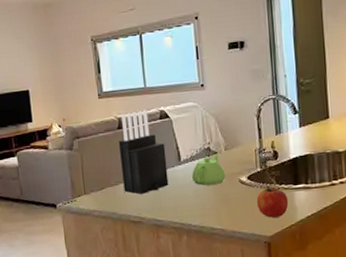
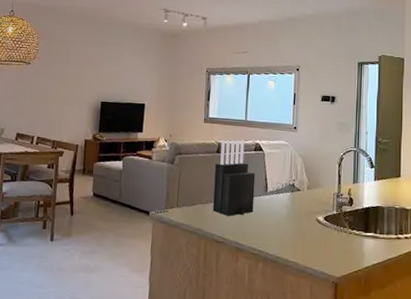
teapot: present [192,153,226,186] -> none [275,190,305,219]
apple: present [256,186,289,218] -> none [329,229,358,260]

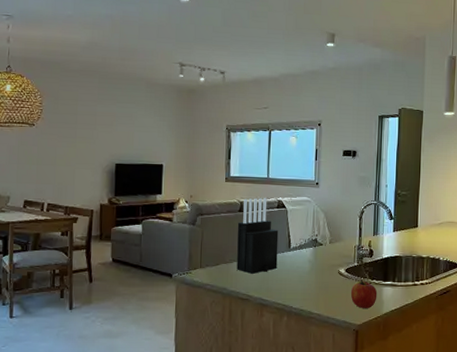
apple: none [329,229,358,260] -> present [350,279,377,308]

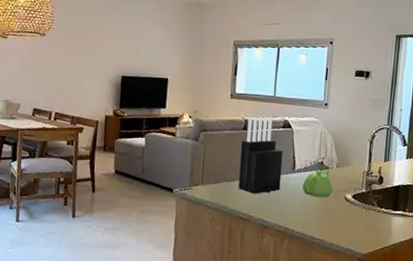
teapot: none [298,245,327,273] -> present [302,168,333,197]
apple: present [350,279,377,308] -> none [356,207,386,238]

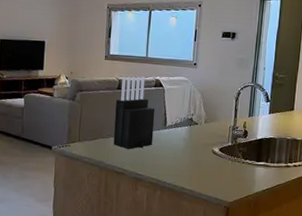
teapot: present [302,168,333,197] -> none [173,124,202,151]

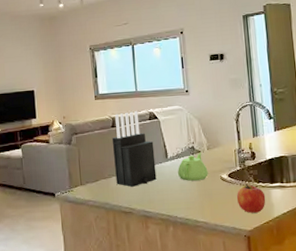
teapot: none [173,124,202,151] -> present [178,152,208,181]
apple: none [223,159,250,187] -> present [236,183,266,213]

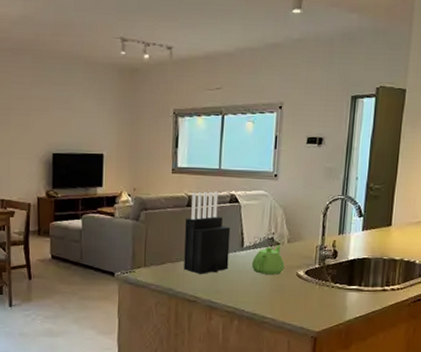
apple: present [236,183,266,213] -> none [309,283,341,314]

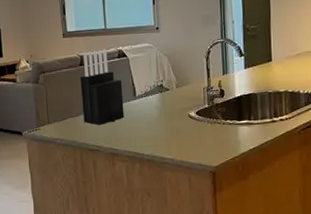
teapot: present [252,244,285,275] -> none [146,90,176,119]

